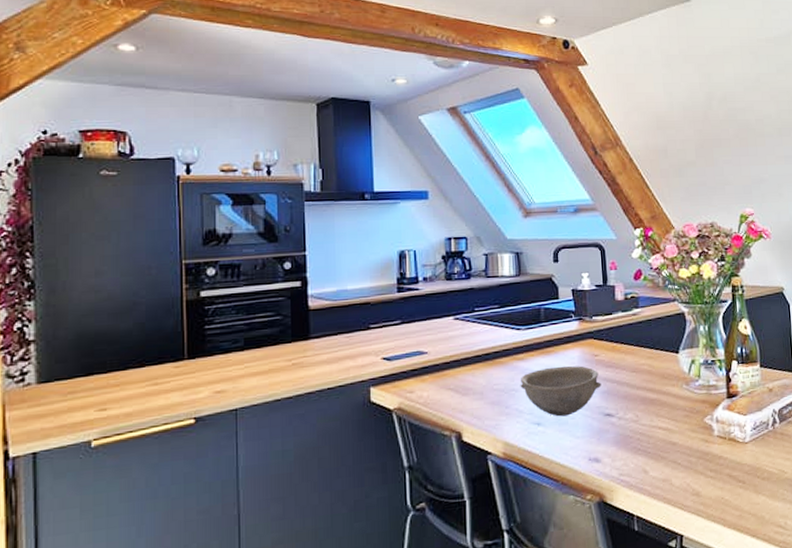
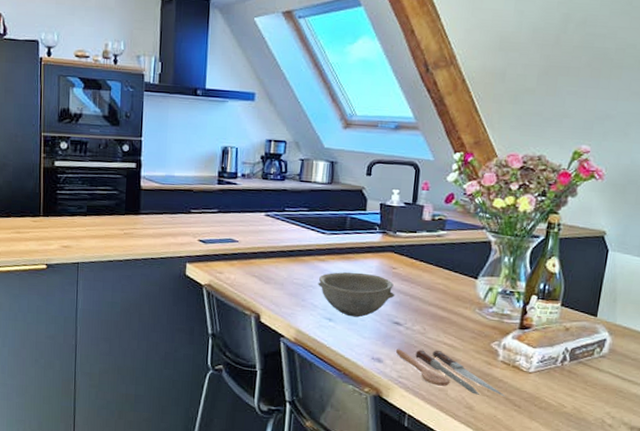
spoon: none [613,436,729,478] -> present [396,349,506,397]

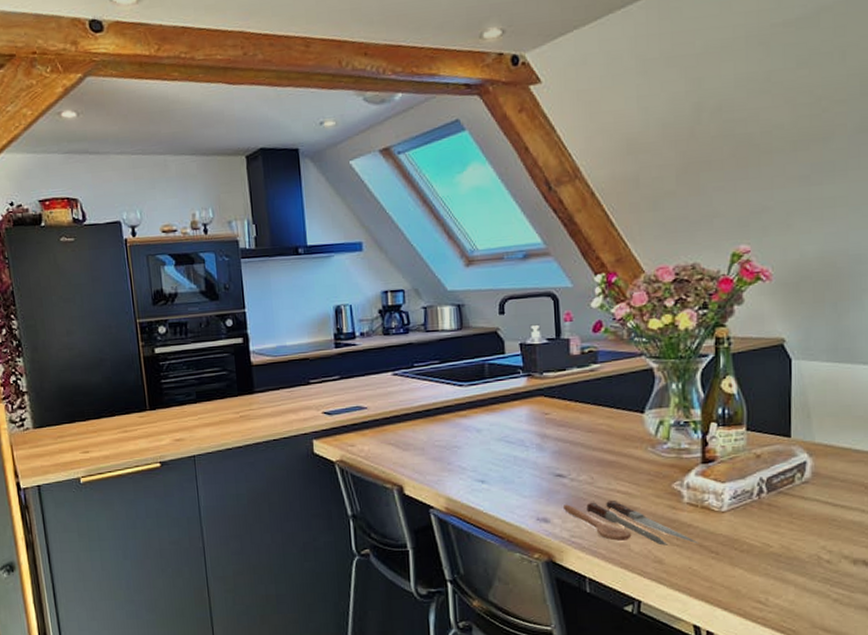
bowl: present [318,272,395,318] -> none [463,423,552,475]

